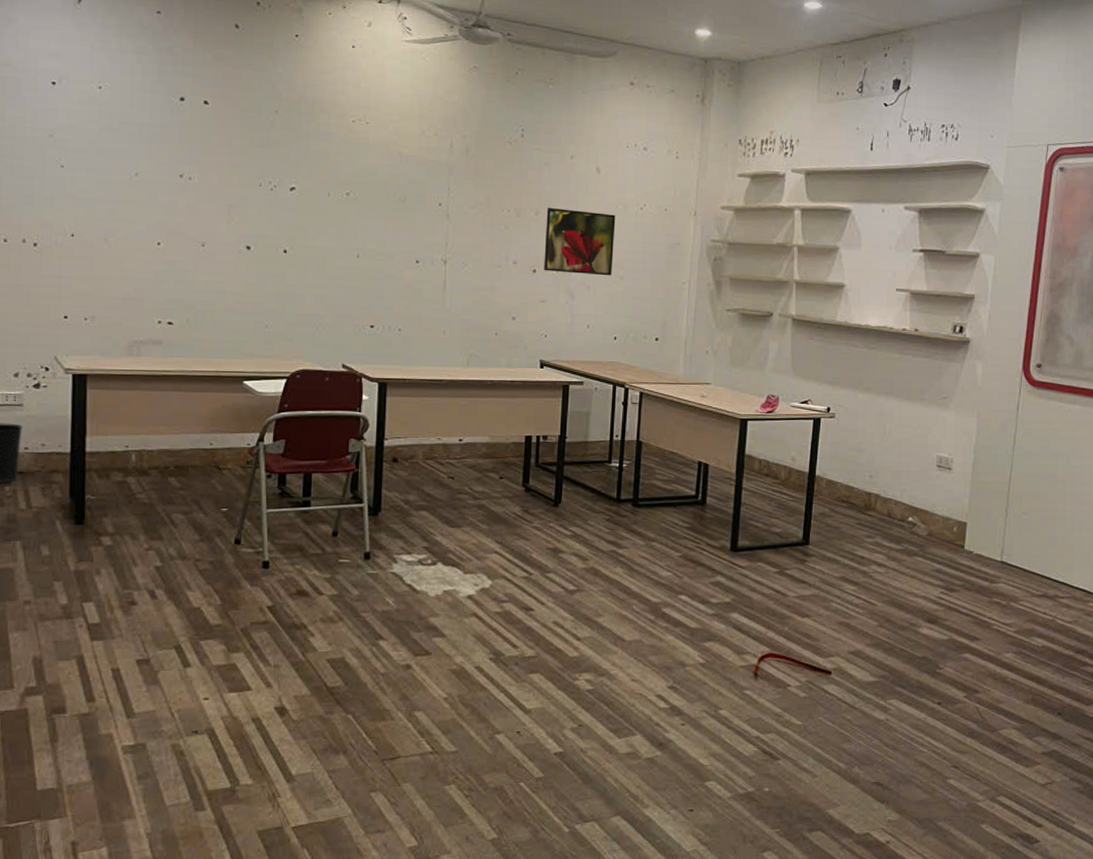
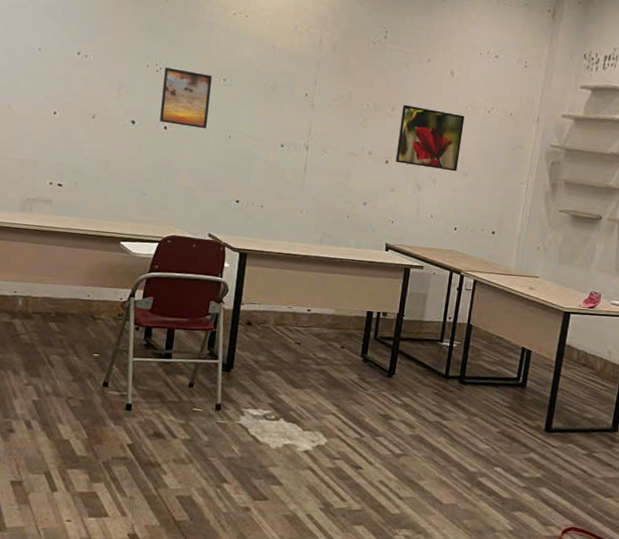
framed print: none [278,185,334,250] -> present [160,67,213,129]

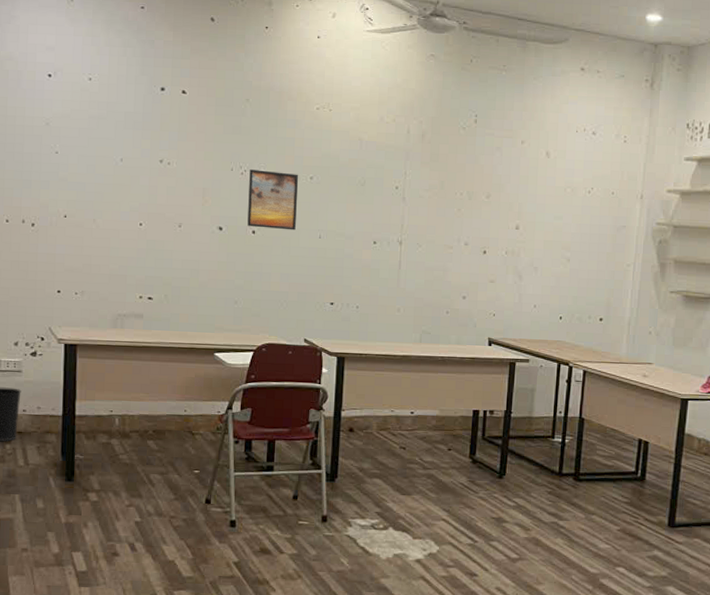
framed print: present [395,104,465,172] -> none [493,190,564,258]

